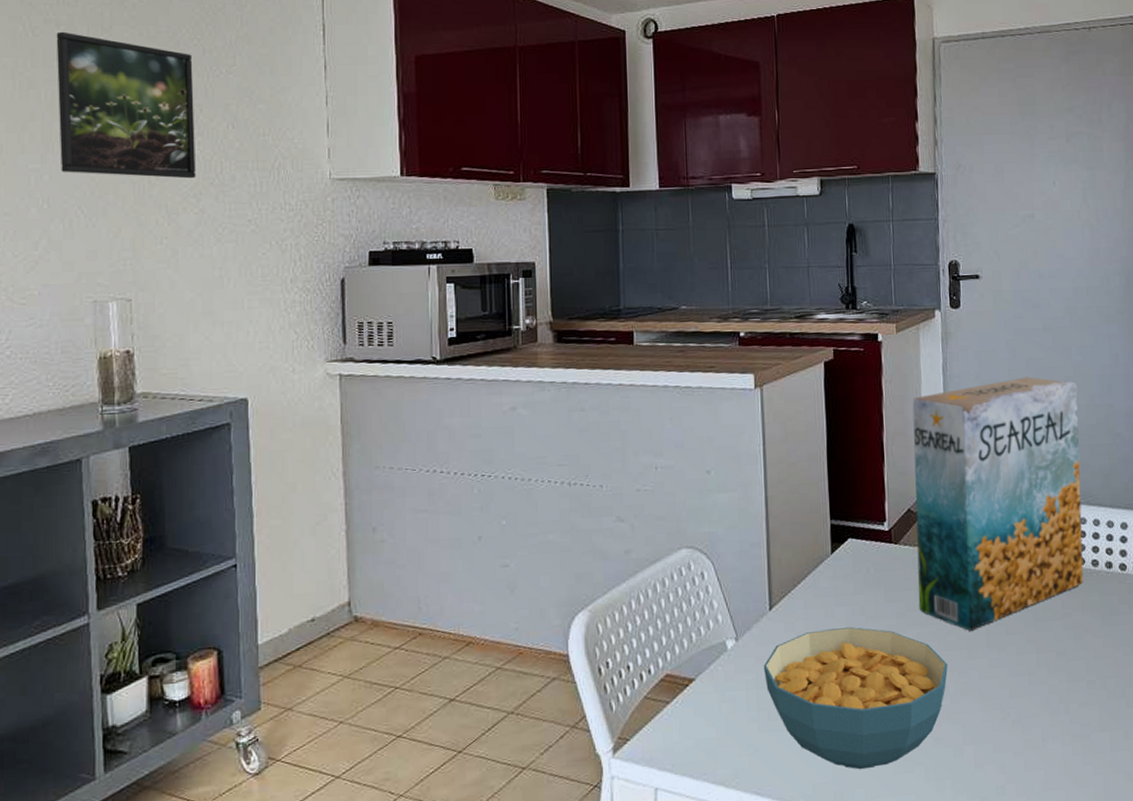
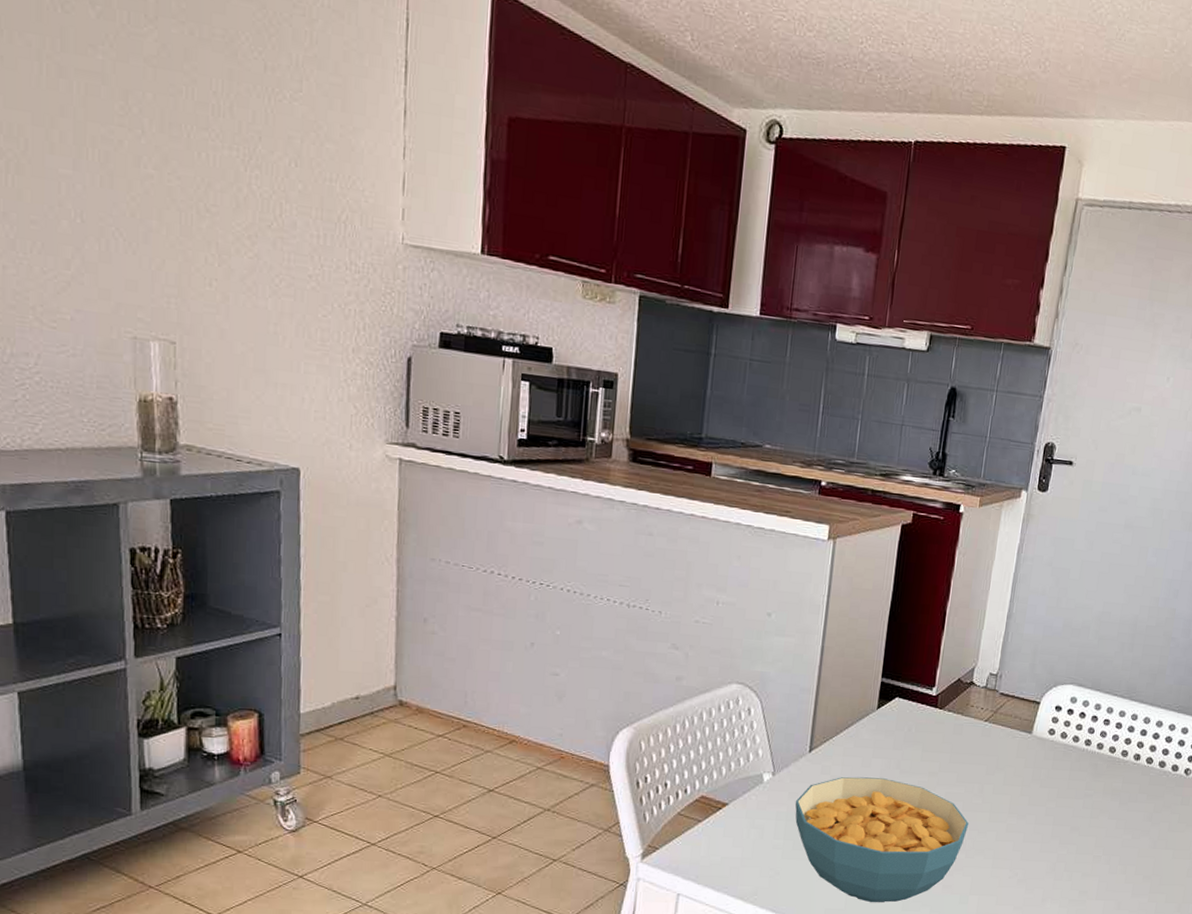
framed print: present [56,31,196,179] -> none [90,12,252,218]
cereal box: present [912,376,1084,631] -> none [951,570,1145,797]

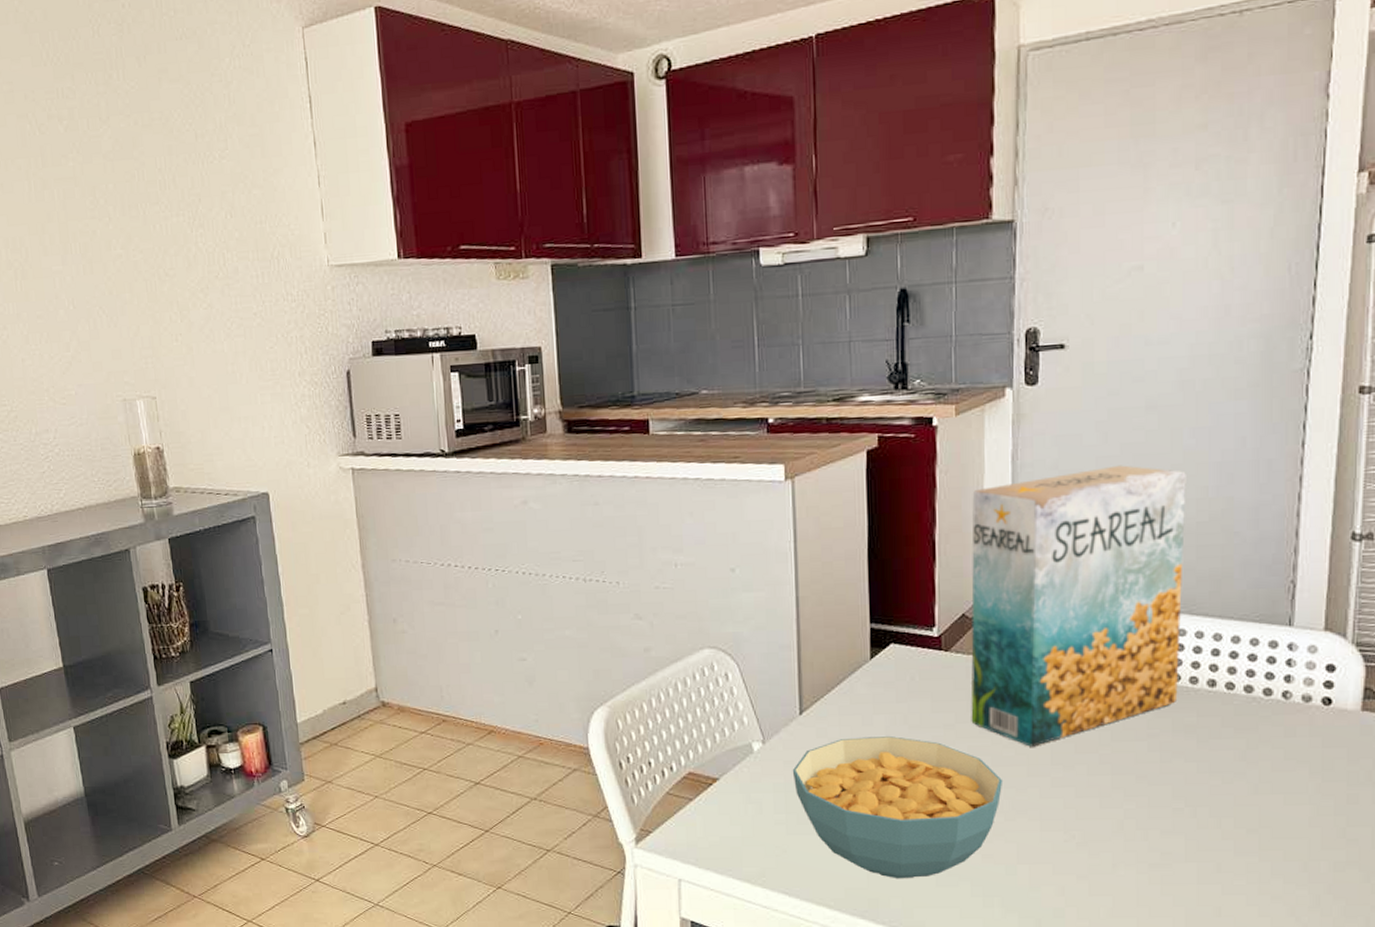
cereal box: none [951,570,1145,797] -> present [971,465,1186,747]

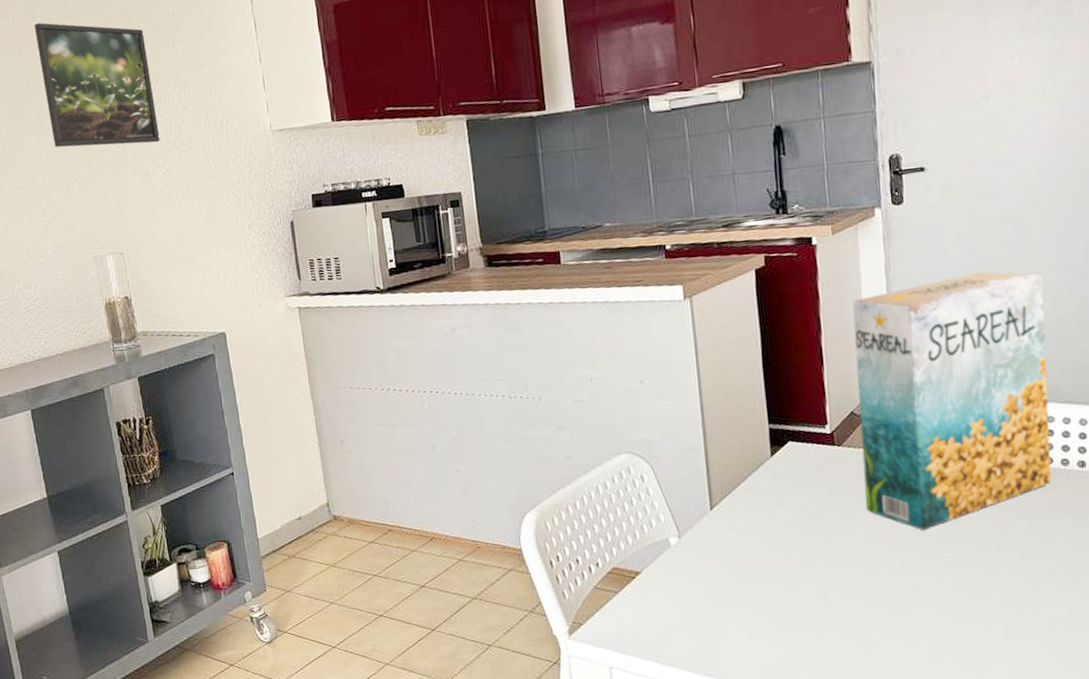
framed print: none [60,126,202,273] -> present [34,22,160,148]
cereal bowl: present [792,736,1003,879] -> none [707,526,900,658]

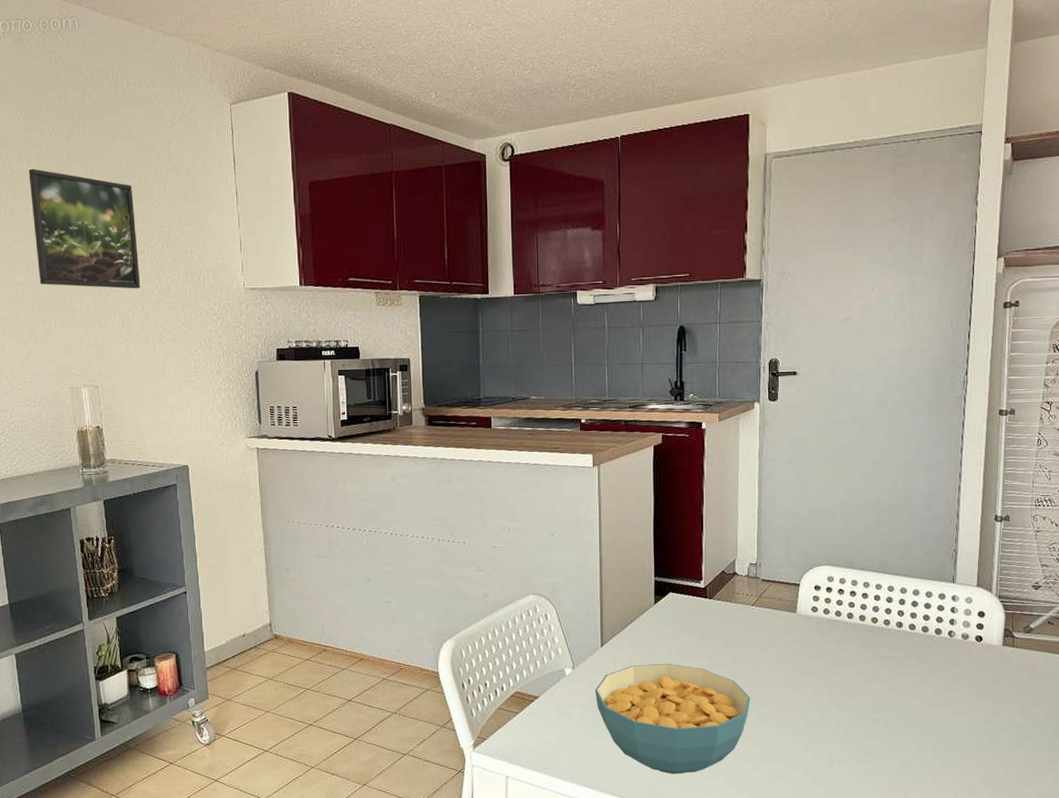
cereal bowl: none [707,526,900,658] -> present [594,664,751,775]
cereal box: present [852,271,1052,530] -> none [728,462,882,672]

